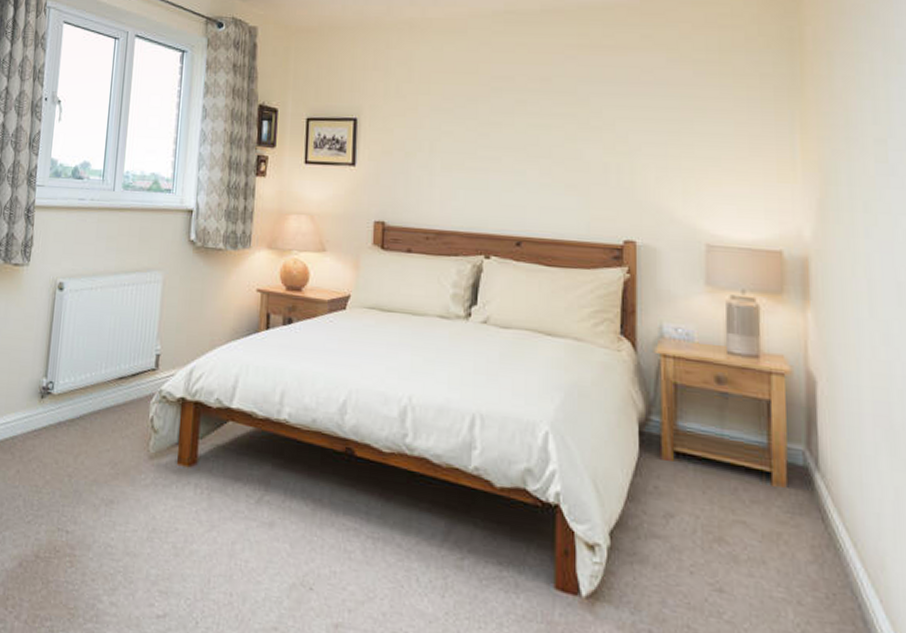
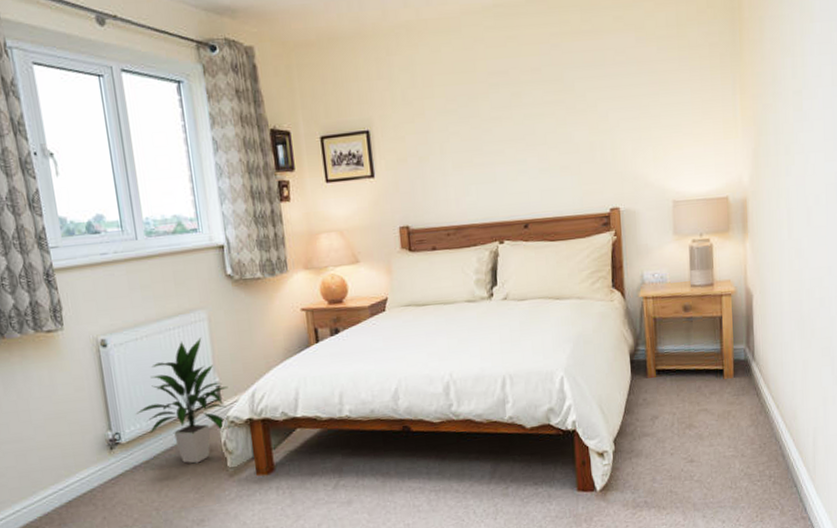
indoor plant: none [73,299,168,435] -> present [135,337,228,464]

